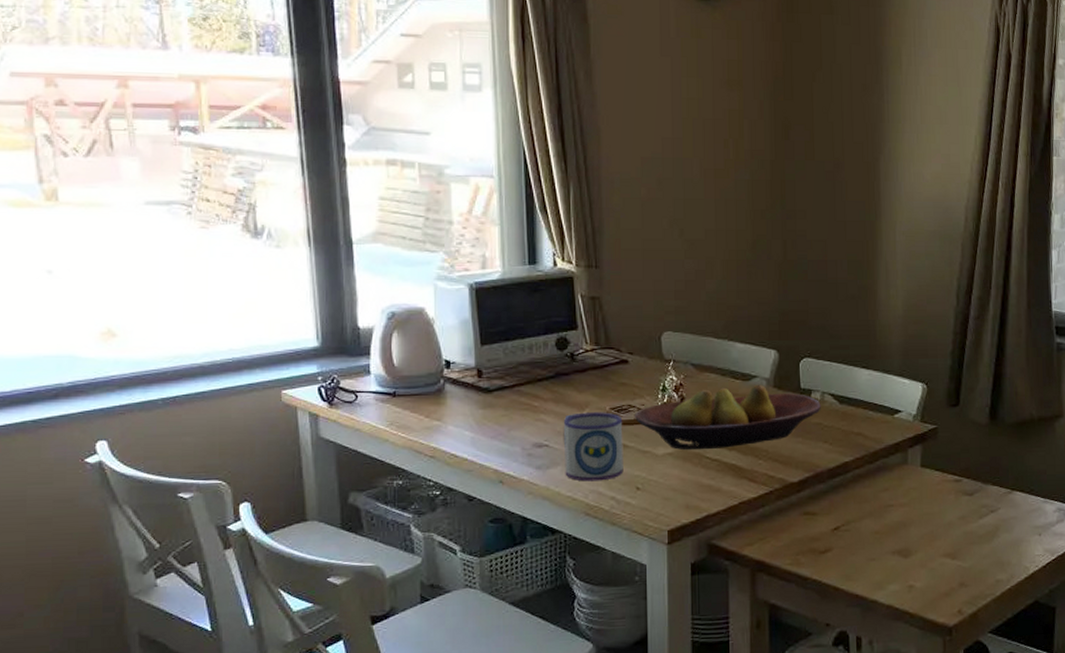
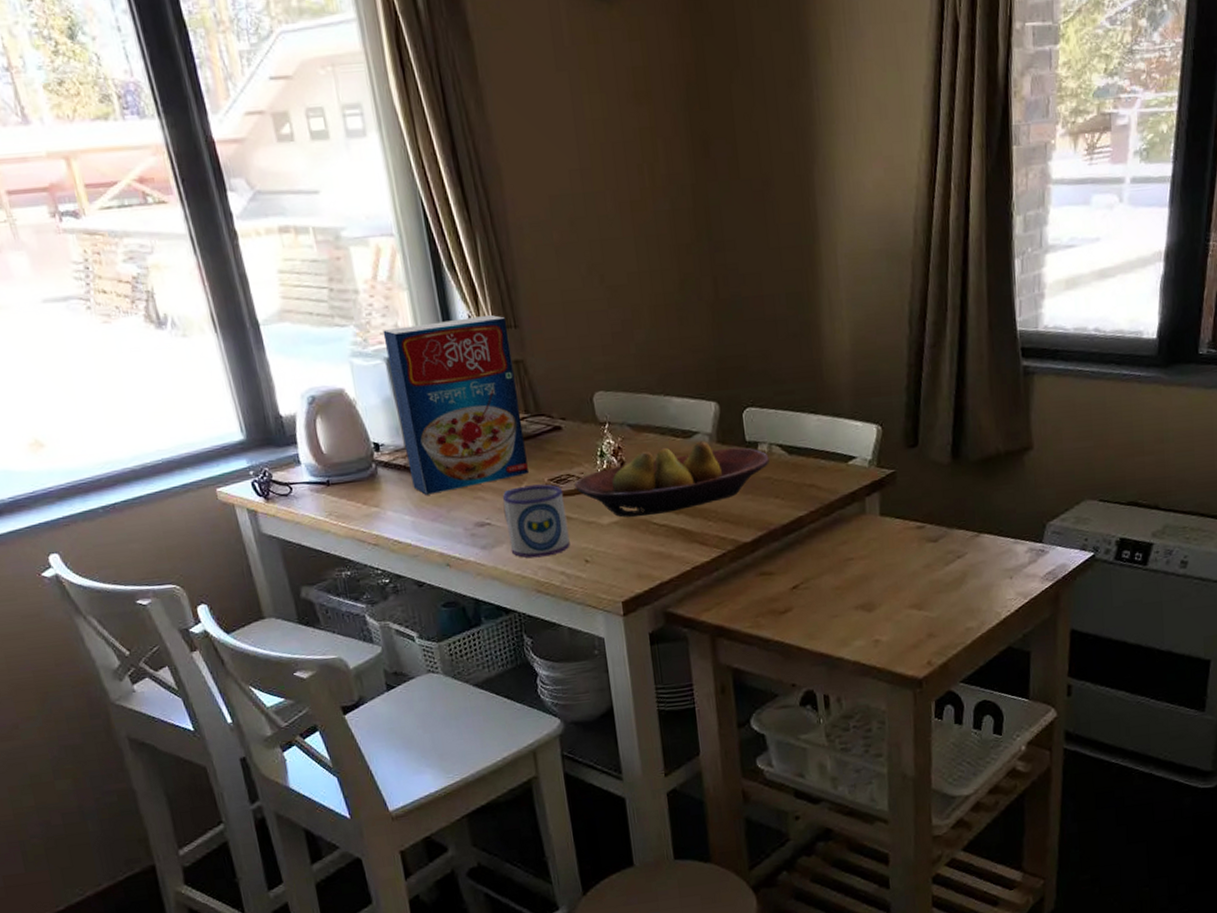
cereal box: none [470,254,591,413] -> present [382,314,528,495]

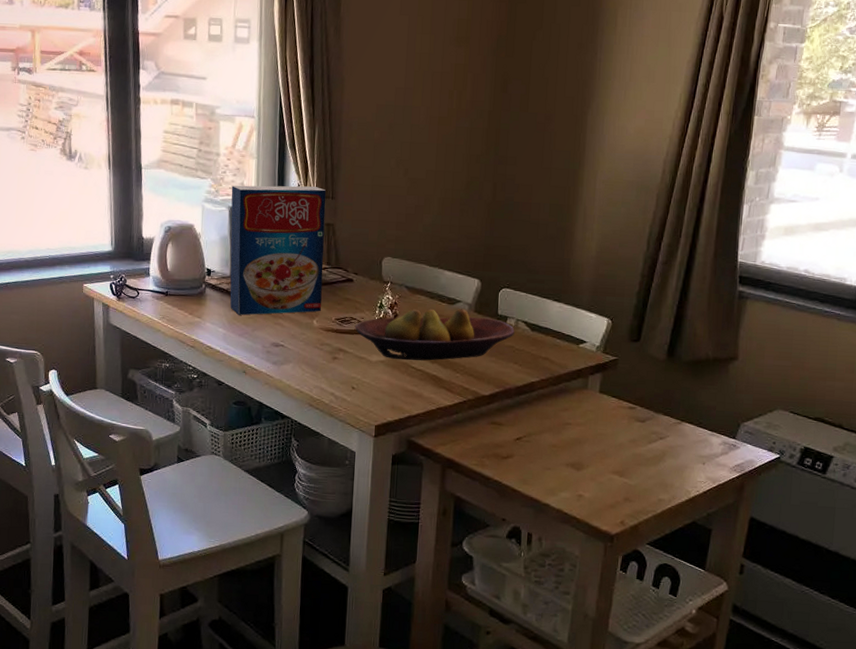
mug: present [503,484,570,558] -> none [295,320,345,379]

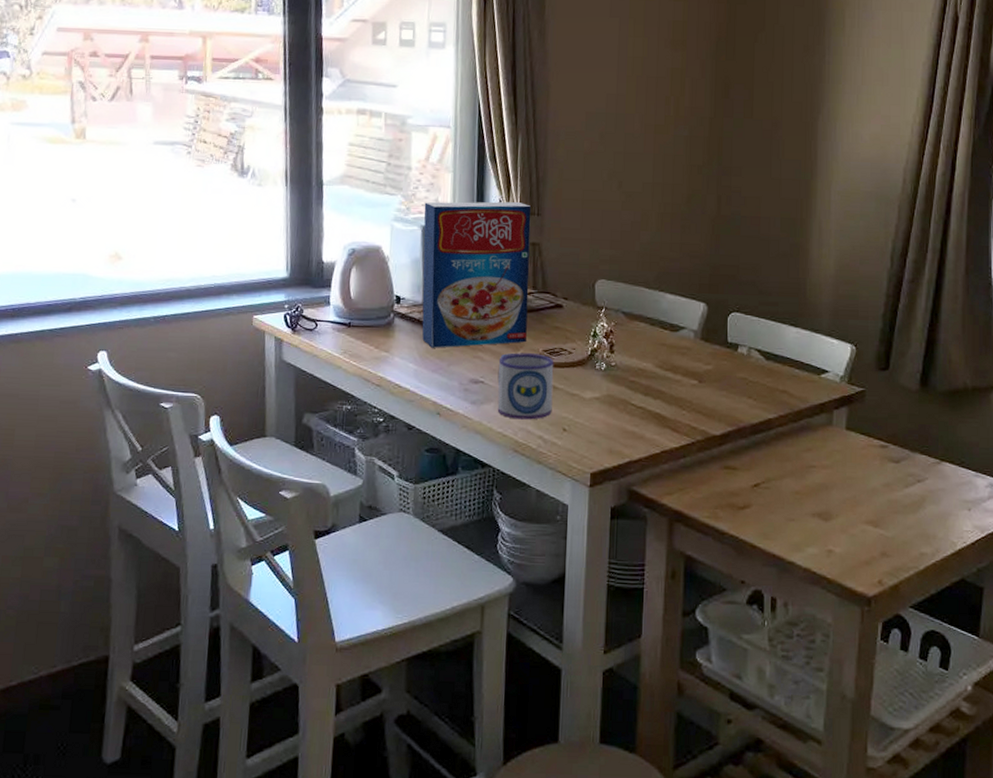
mug: none [295,320,345,379] -> present [497,353,554,420]
fruit bowl: present [355,308,515,361] -> none [566,335,747,397]

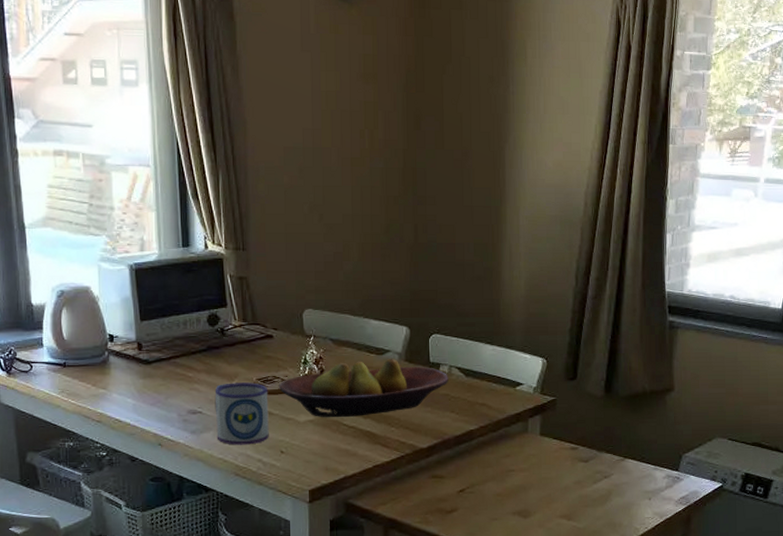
cereal box: present [422,201,532,348] -> none [130,237,240,383]
fruit bowl: none [566,335,747,397] -> present [279,358,449,417]

